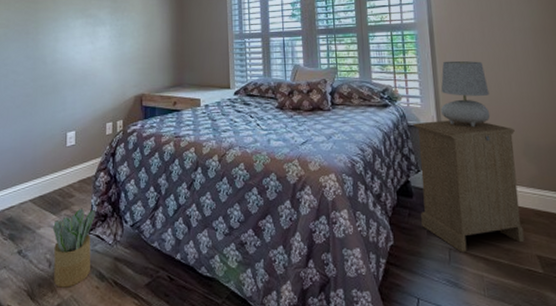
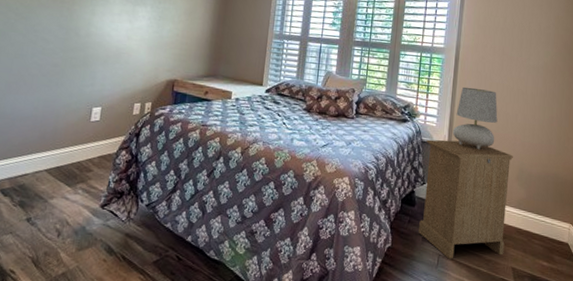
potted plant: present [53,208,95,288] -> none [61,183,112,258]

